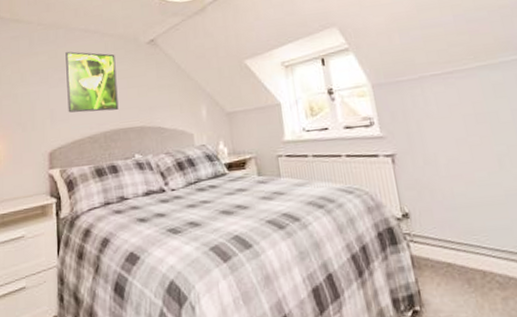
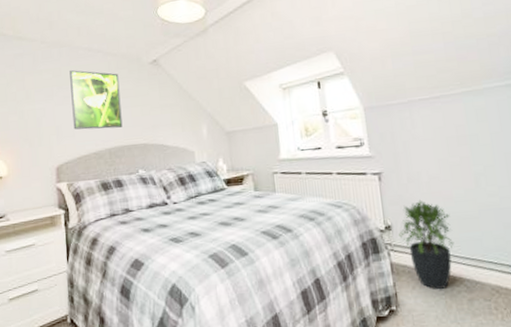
potted plant: none [418,184,481,286] -> present [399,199,454,289]

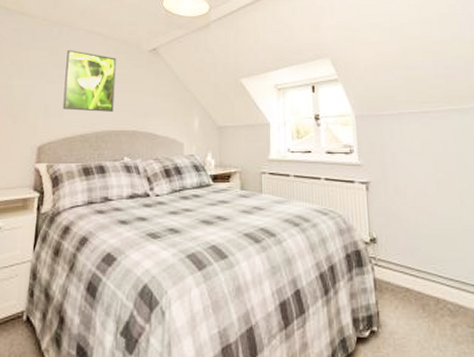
potted plant: present [399,199,454,289] -> none [384,213,439,311]

